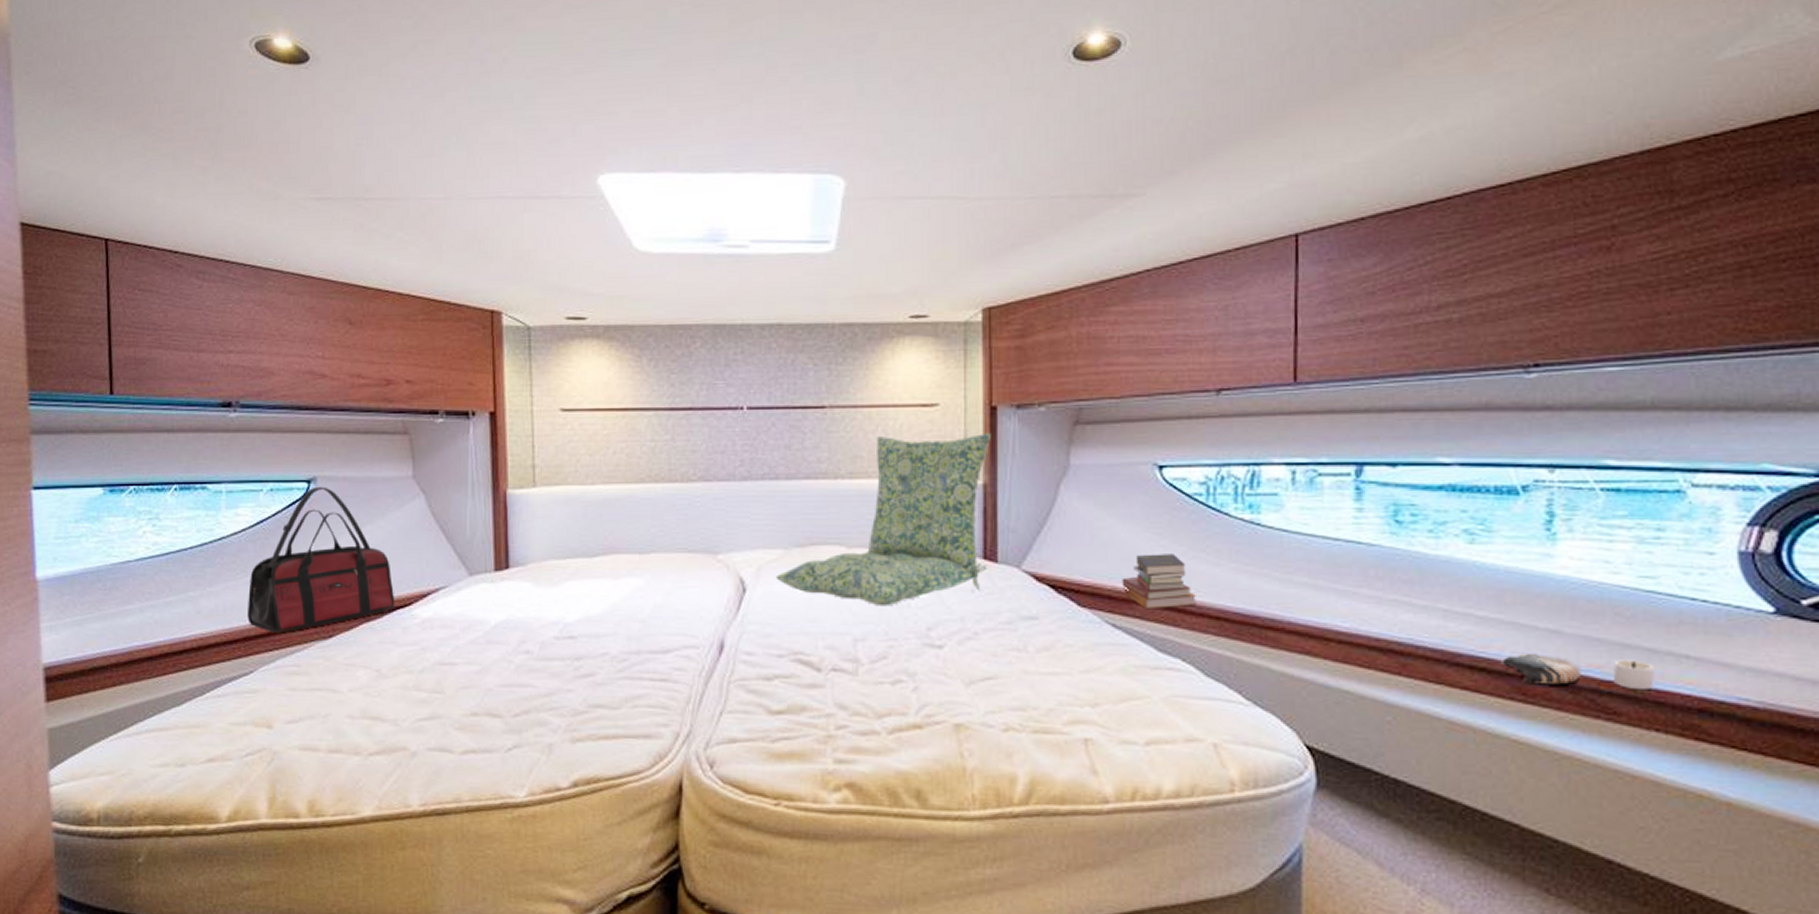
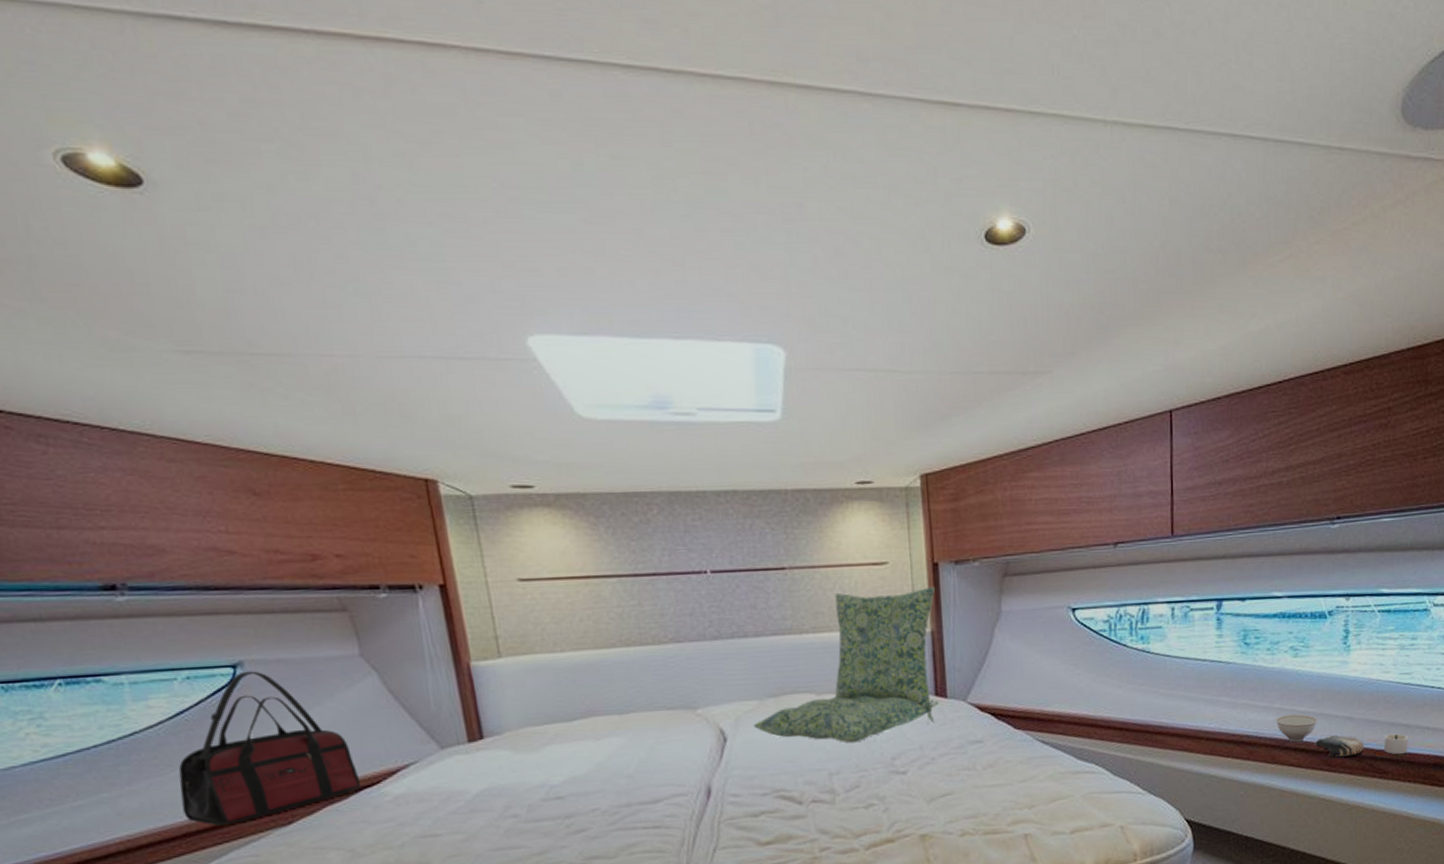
books: present [1122,554,1196,610] -> none [1047,680,1104,727]
bowl: none [1441,619,1507,659] -> present [1276,713,1318,743]

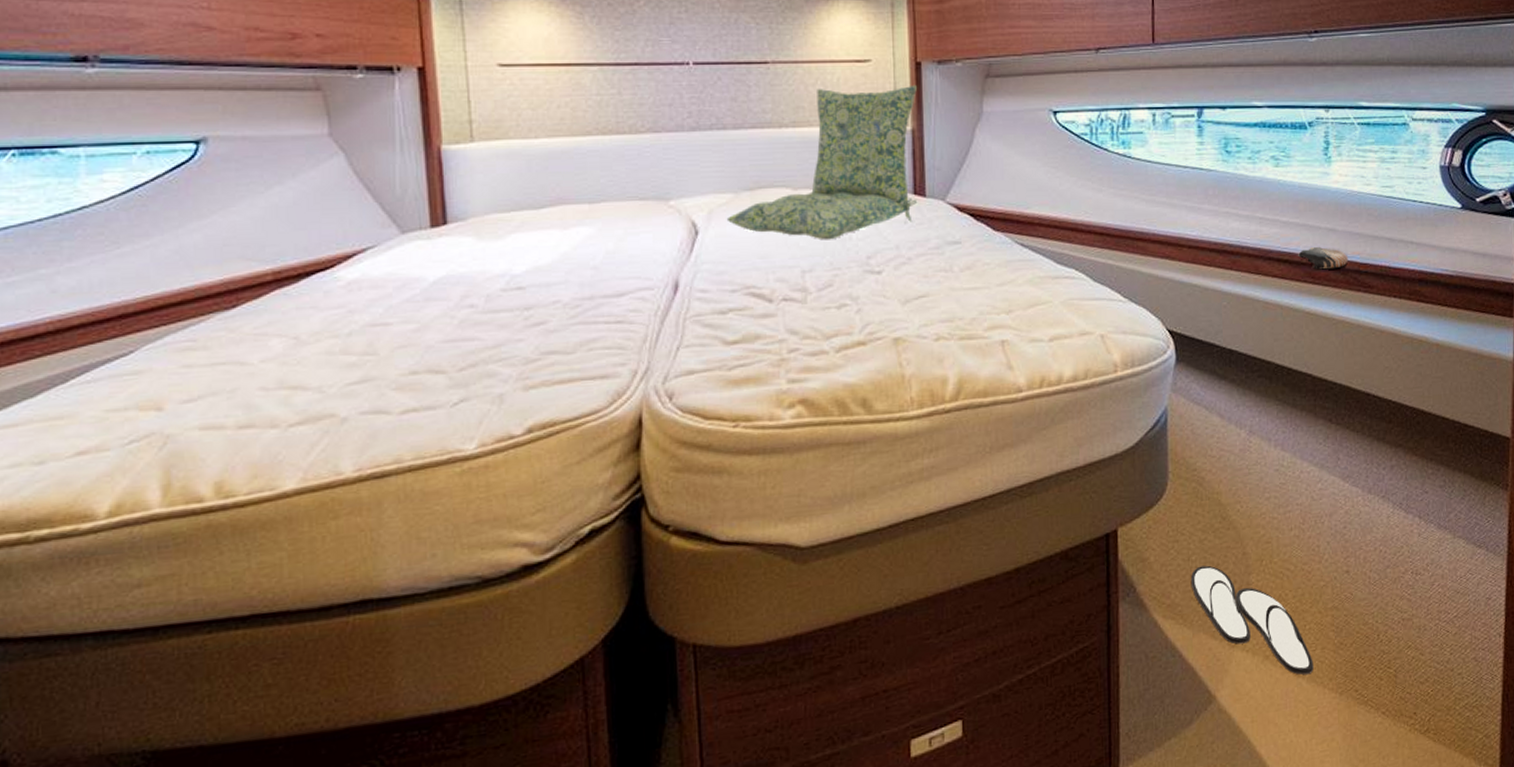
duffel bag: present [178,670,361,826] -> none [122,147,314,308]
bowl: present [1276,713,1318,743] -> none [1258,224,1301,253]
candle: present [1384,733,1408,755] -> none [1368,247,1393,269]

